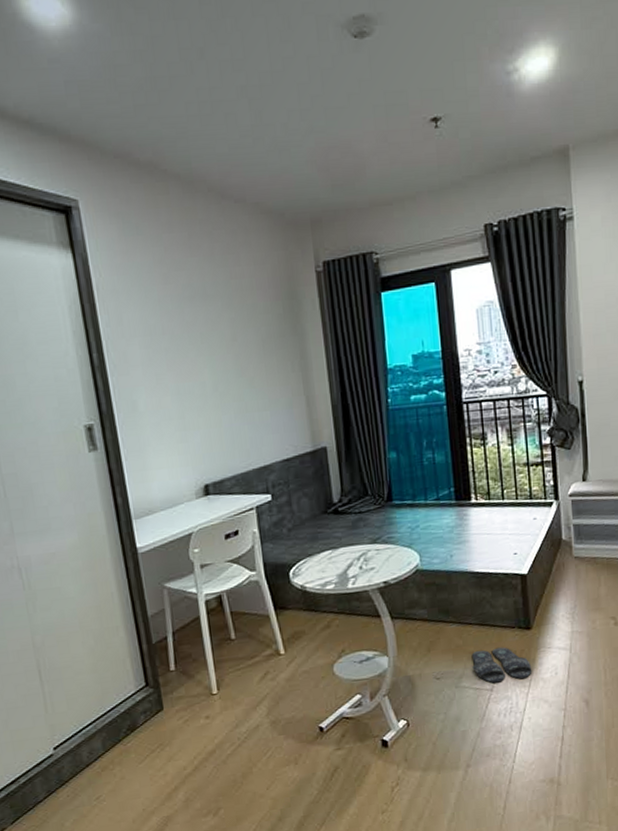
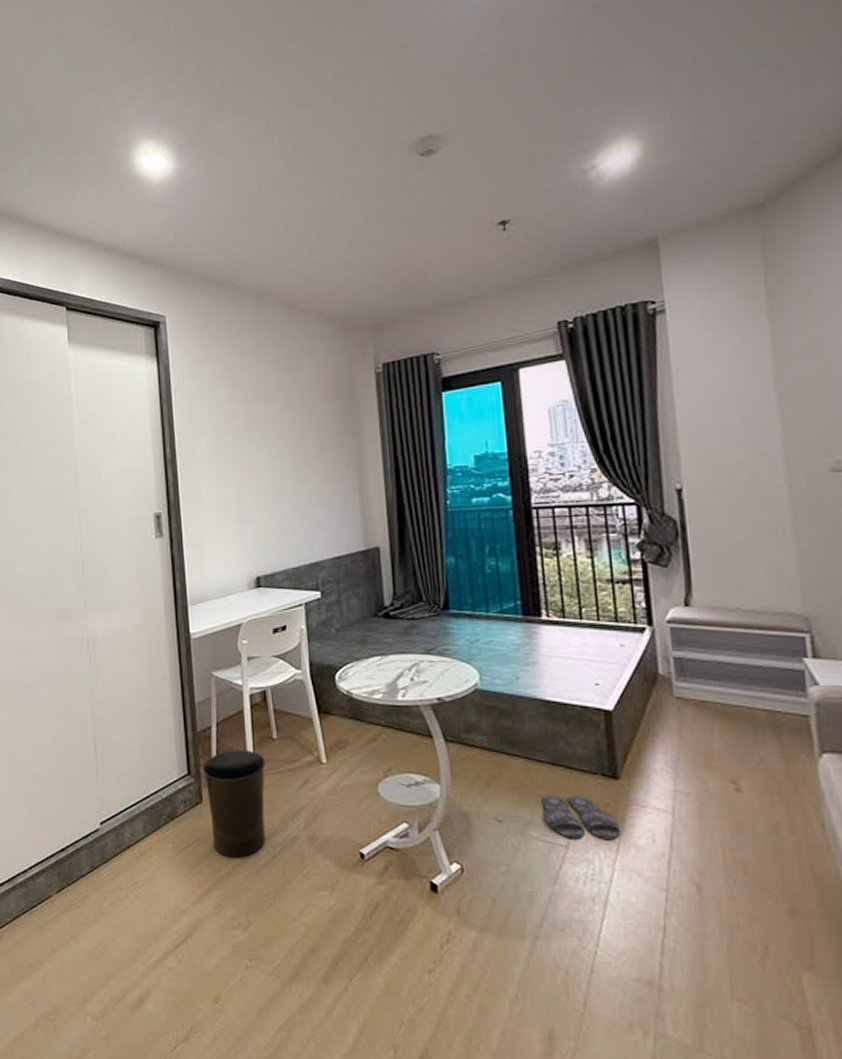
waste bin: none [160,653,230,755] -> present [202,750,266,858]

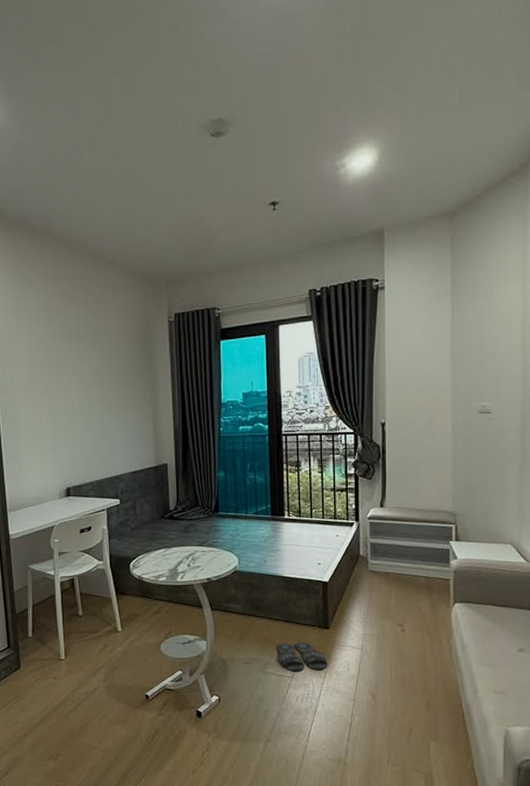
waste bin: present [202,750,266,858] -> none [20,625,73,708]

